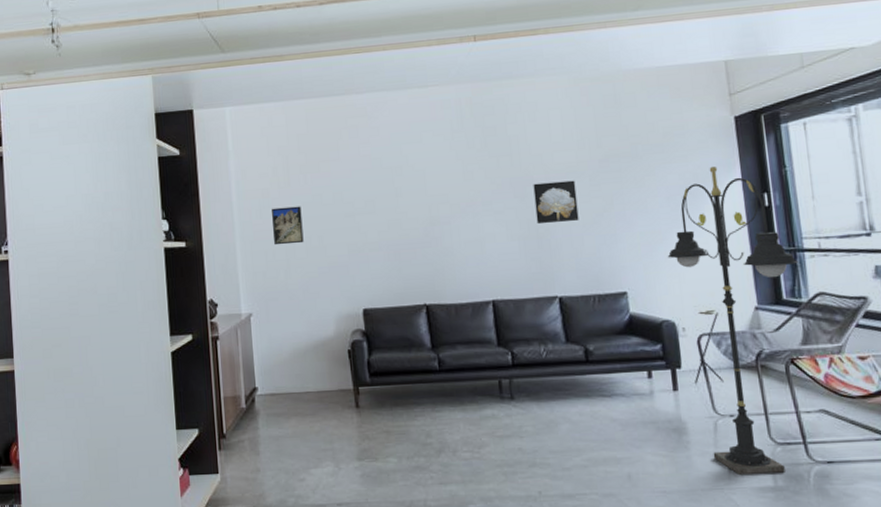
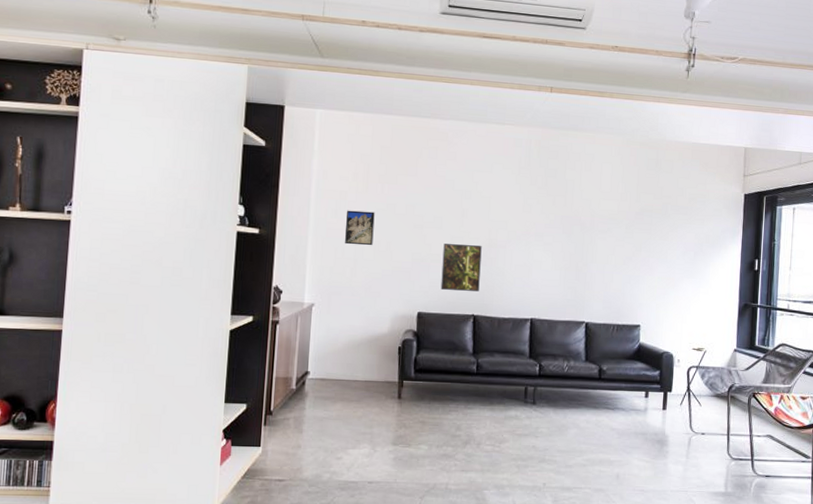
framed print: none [380,226,428,280] -> present [440,244,482,291]
wall art: present [533,180,579,225] -> none [578,224,614,260]
floor lamp: present [667,167,798,475] -> none [676,232,771,482]

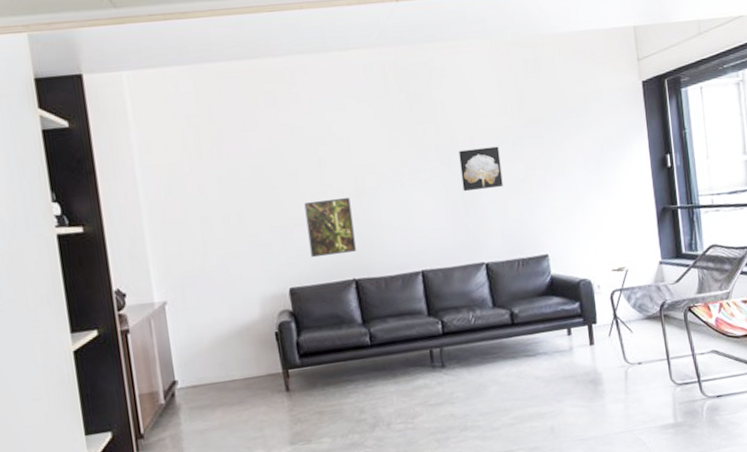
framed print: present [345,210,375,246] -> none [183,181,221,226]
wall art: none [578,224,614,260] -> present [458,146,503,192]

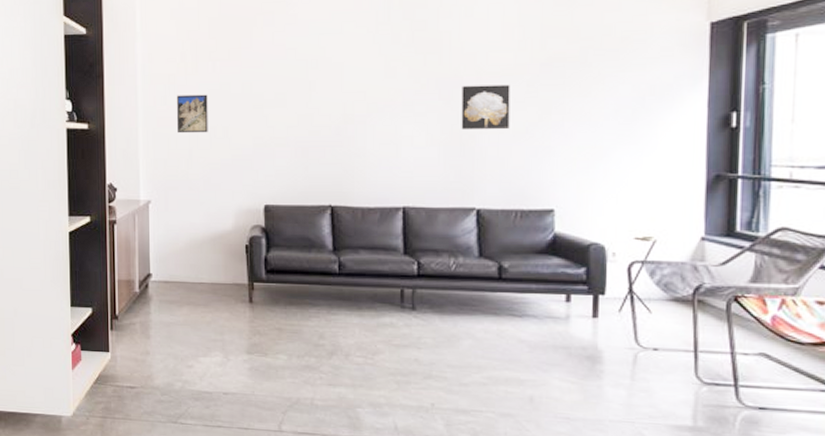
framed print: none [183,181,221,226] -> present [177,94,208,134]
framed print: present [304,198,356,257] -> none [289,123,336,178]

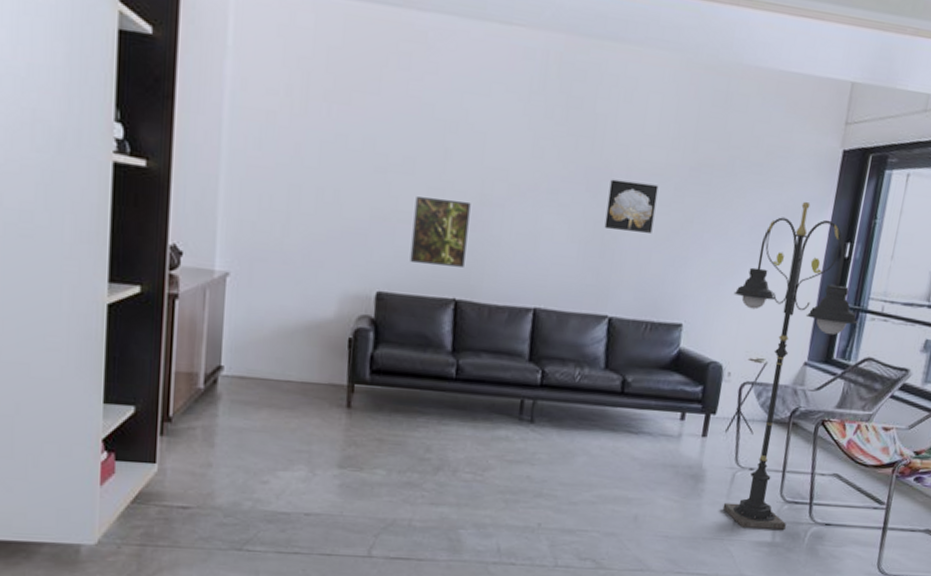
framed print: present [177,94,208,134] -> none [273,139,318,195]
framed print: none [289,123,336,178] -> present [410,197,471,267]
floor lamp: none [606,79,761,413] -> present [722,202,858,530]

